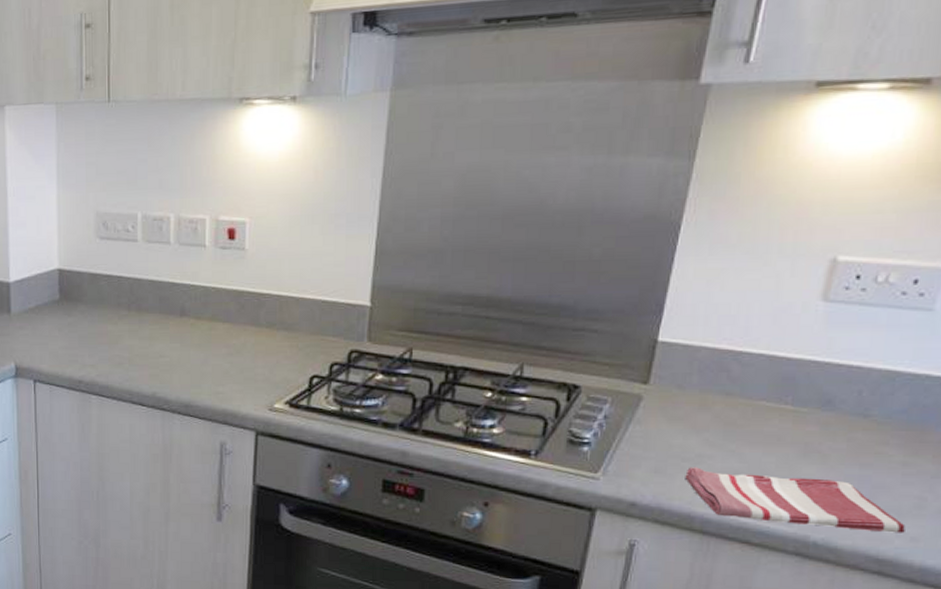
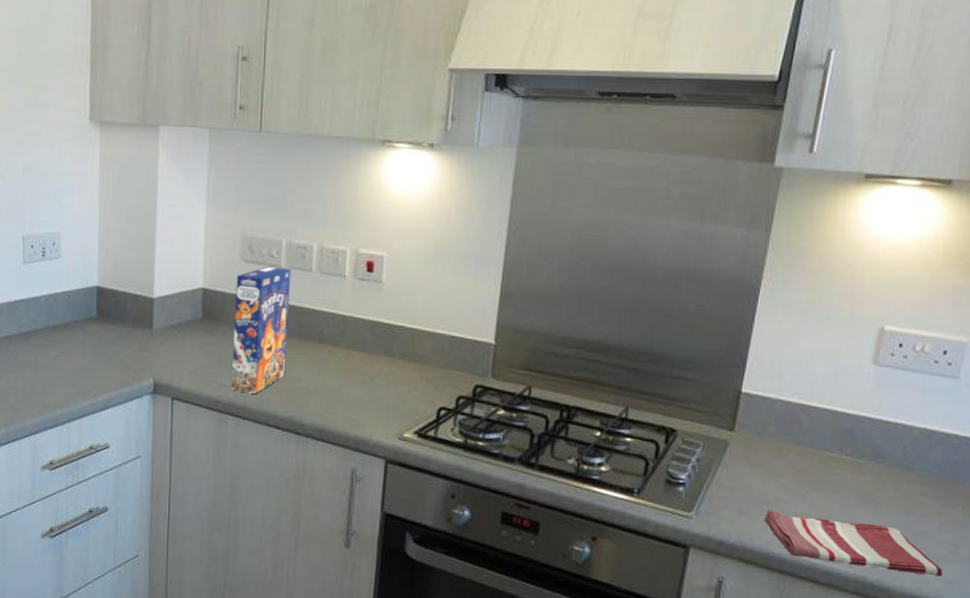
cereal box: none [92,241,148,372] -> present [232,266,291,394]

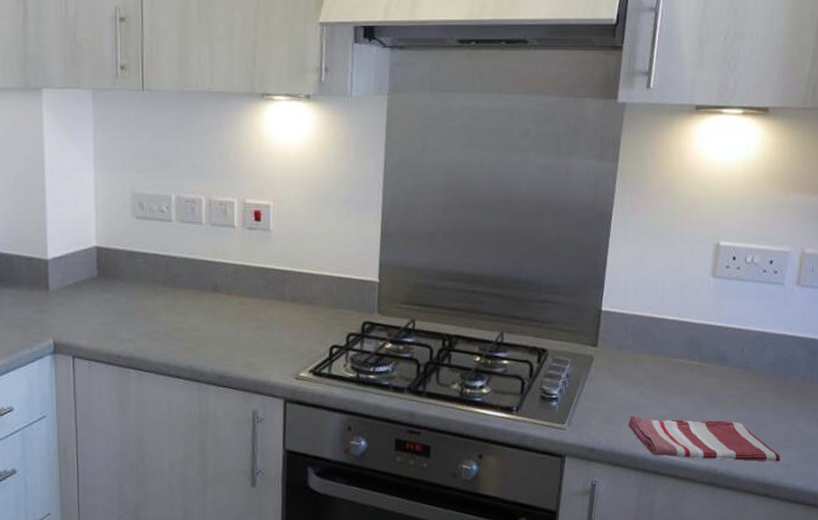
cereal box: present [232,266,291,394] -> none [129,221,183,346]

